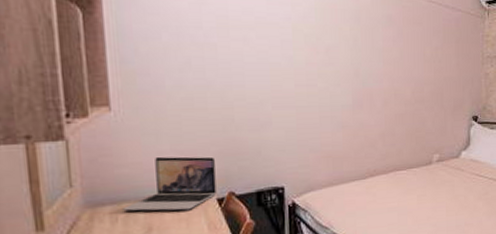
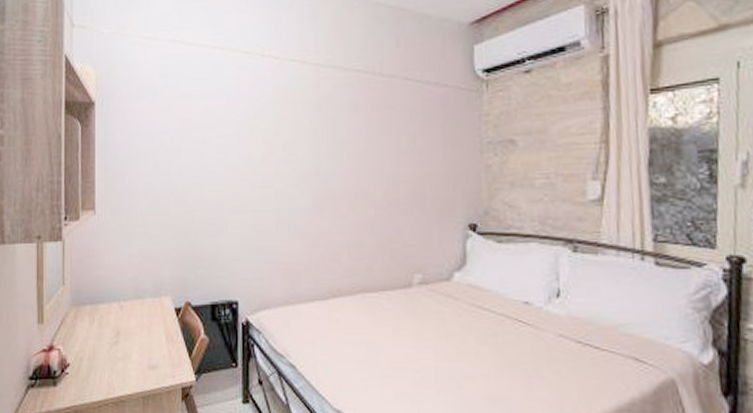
laptop: present [123,156,217,211] -> none [99,260,175,318]

